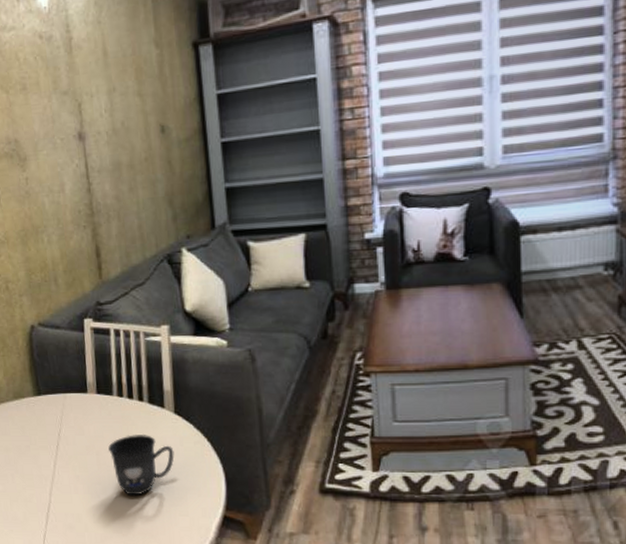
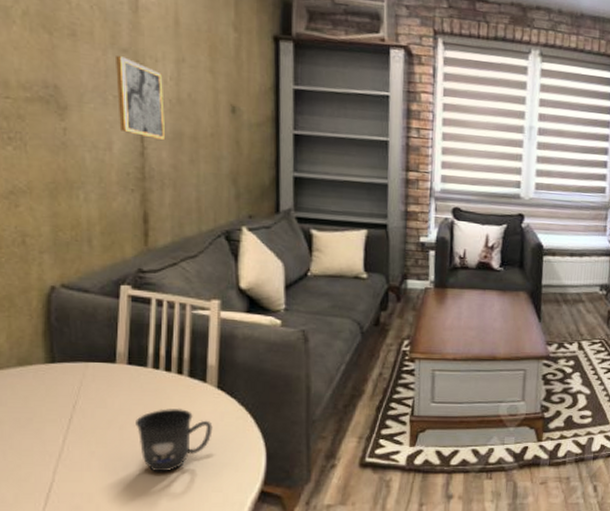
wall art: none [59,99,106,174] -> present [116,56,165,140]

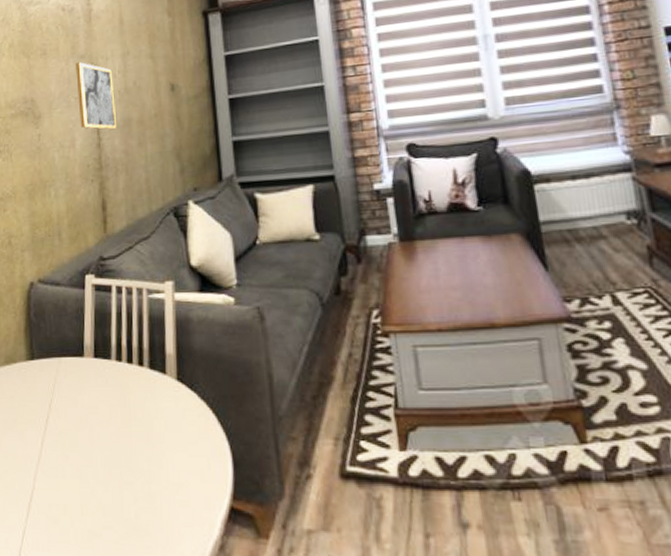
mug: present [136,408,213,472] -> none [103,404,176,481]

